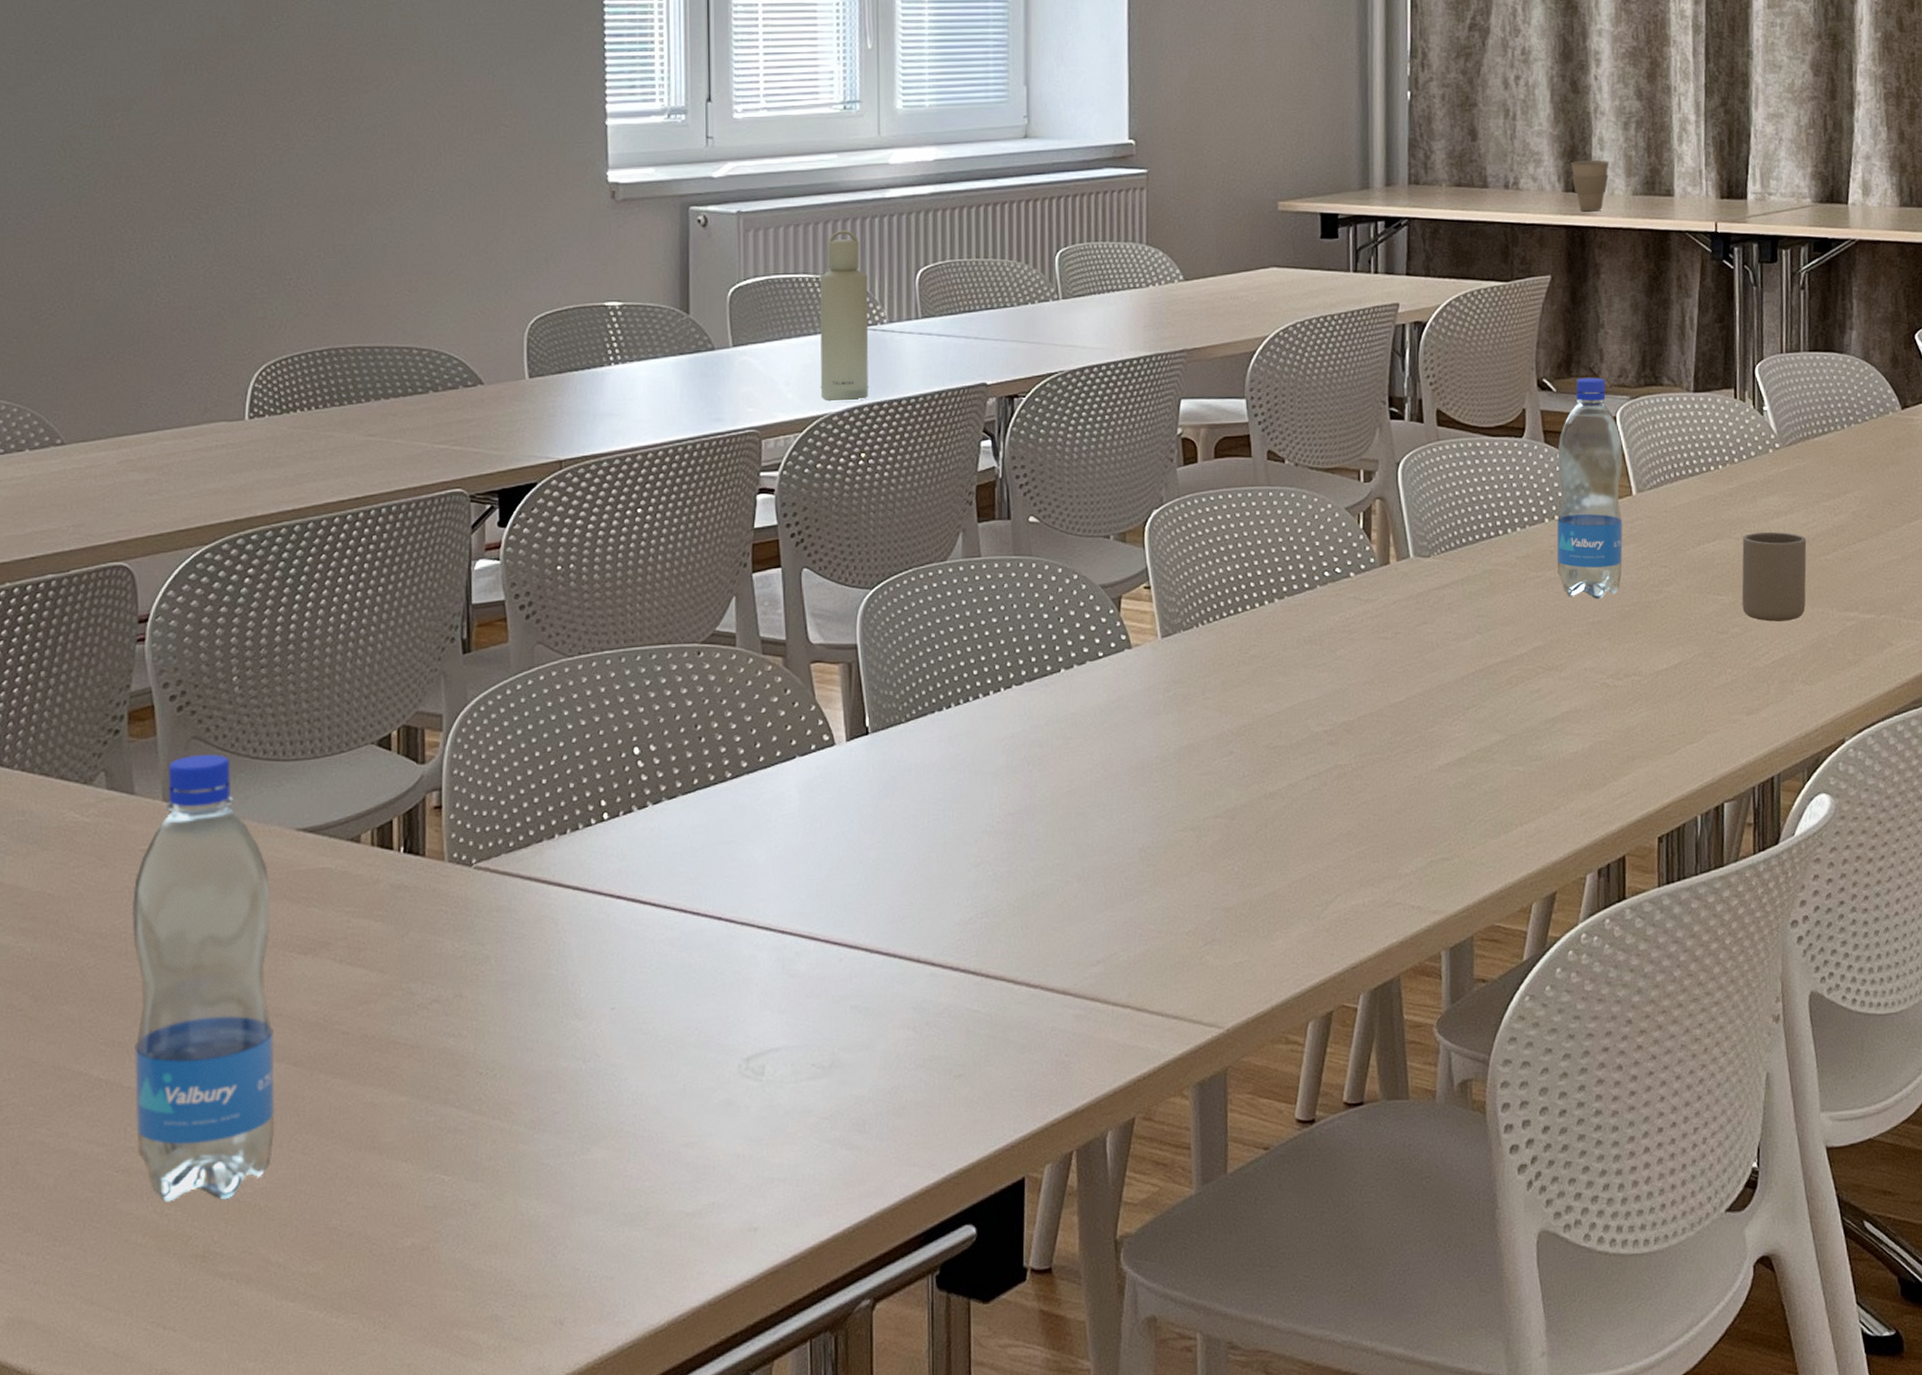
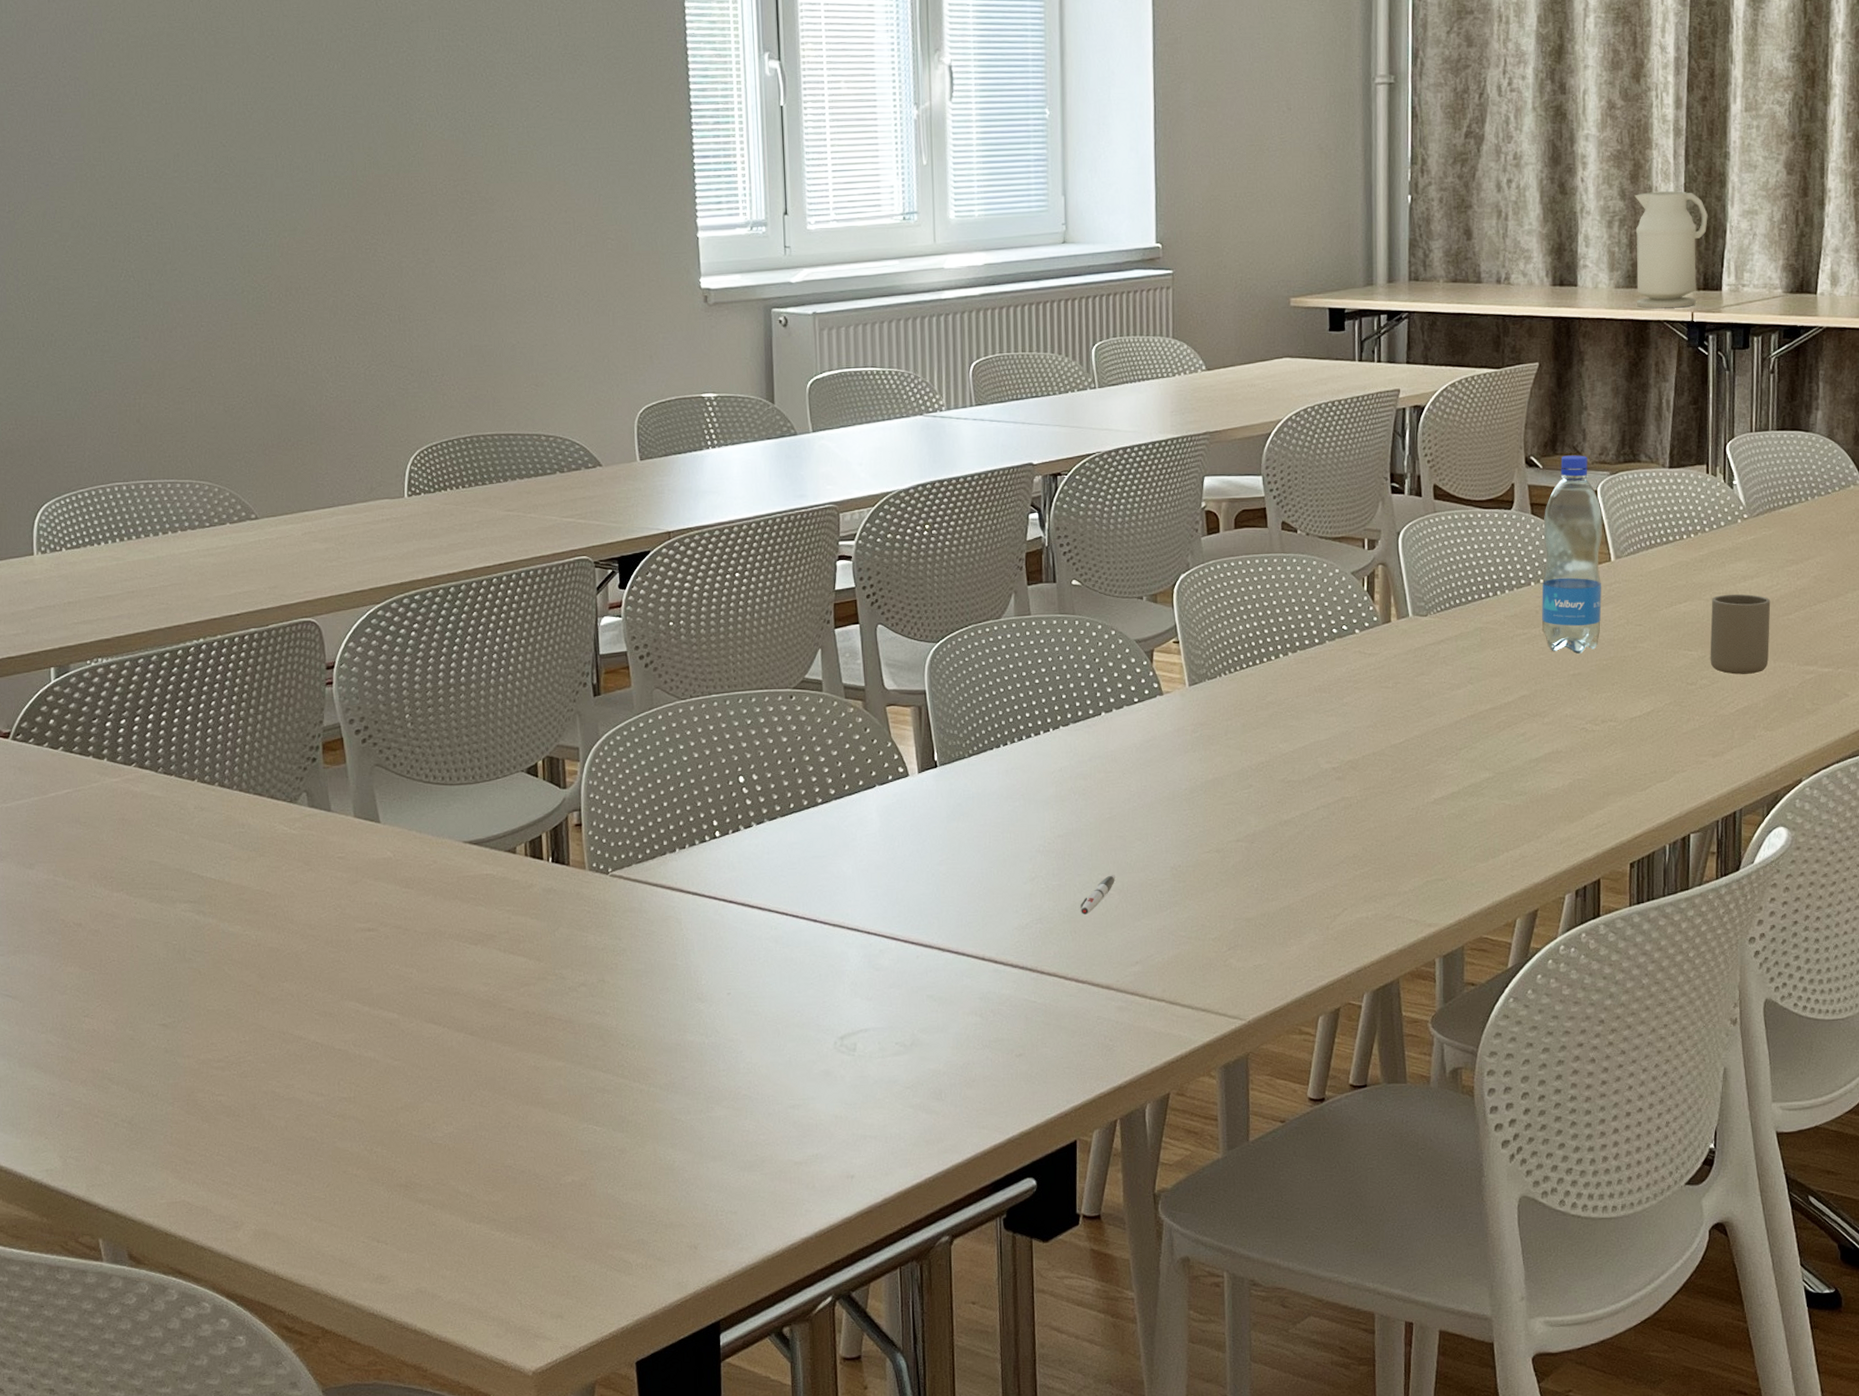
bottle: present [133,753,275,1202] -> none [334,778,458,1142]
bottle: present [819,229,869,403] -> none [886,327,931,481]
pen: none [1032,857,1074,907] -> present [1079,874,1115,915]
cup: present [1570,160,1609,212] -> none [1557,256,1594,304]
water jug: none [1652,91,1731,218] -> present [1634,191,1708,309]

